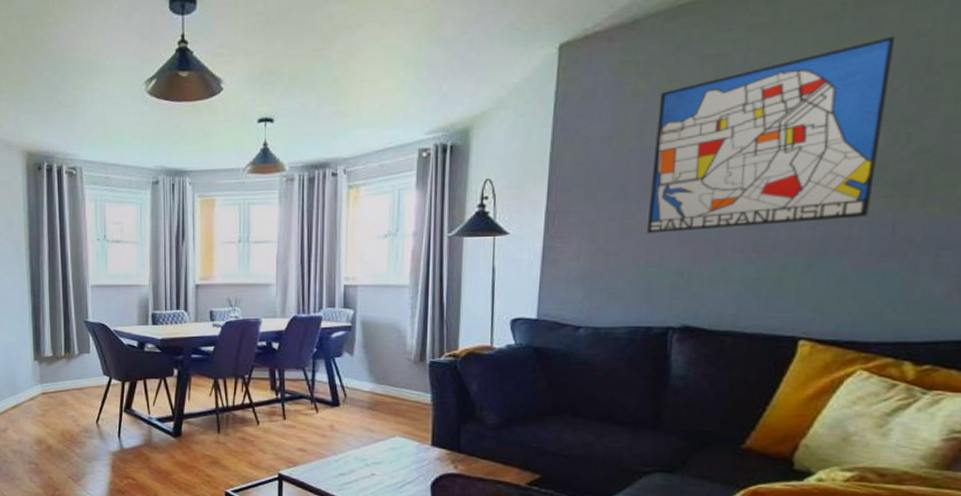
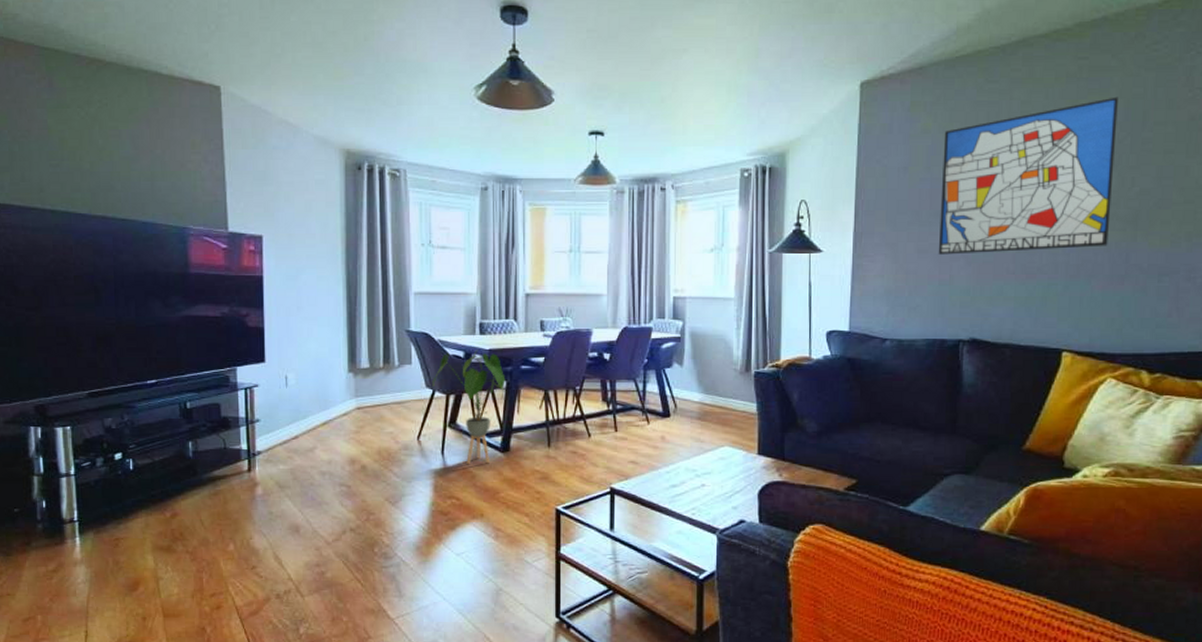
house plant: none [109,339,177,448] -> present [432,349,506,465]

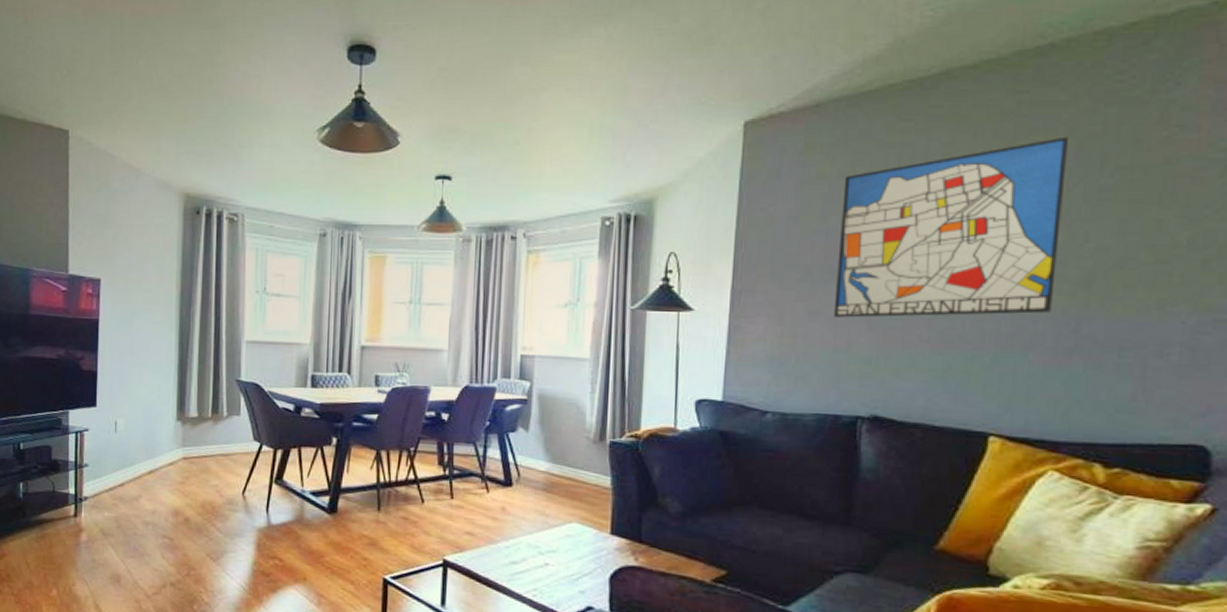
house plant: present [432,349,506,465] -> none [260,403,336,525]

